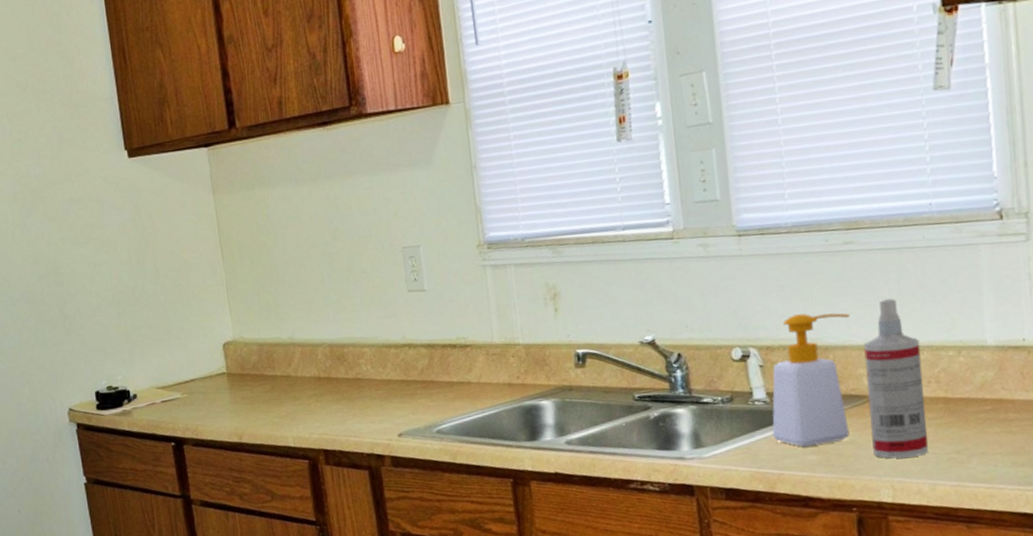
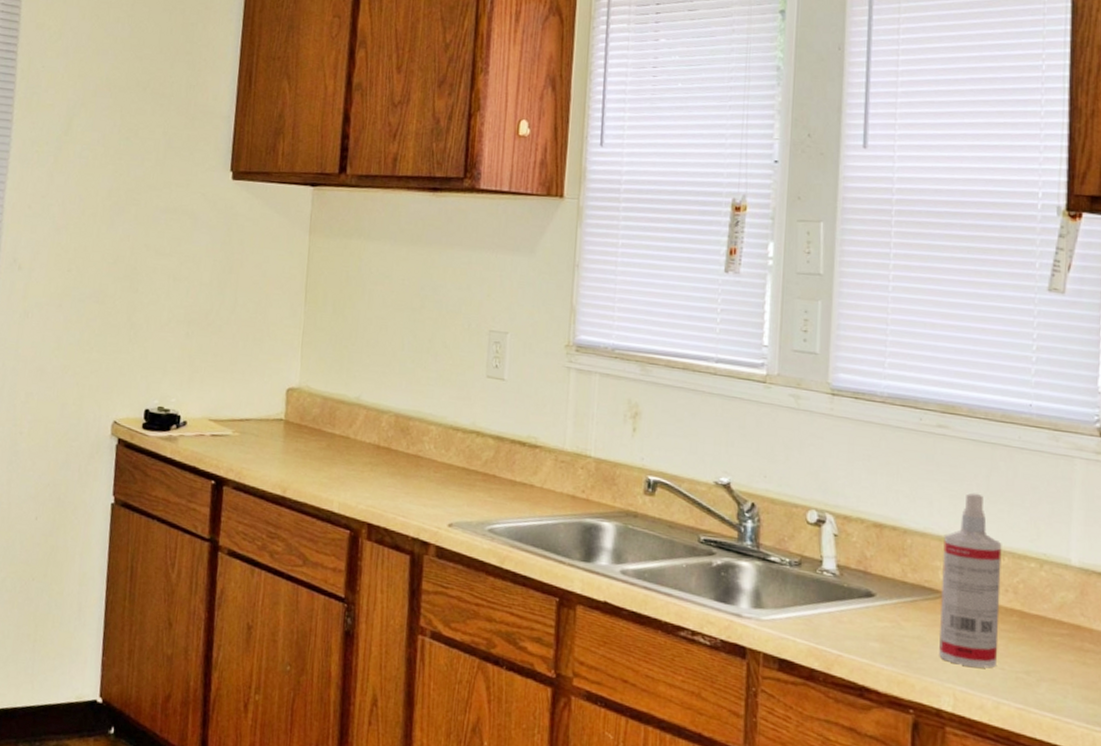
soap bottle: present [772,313,850,447] -> none [837,489,934,634]

